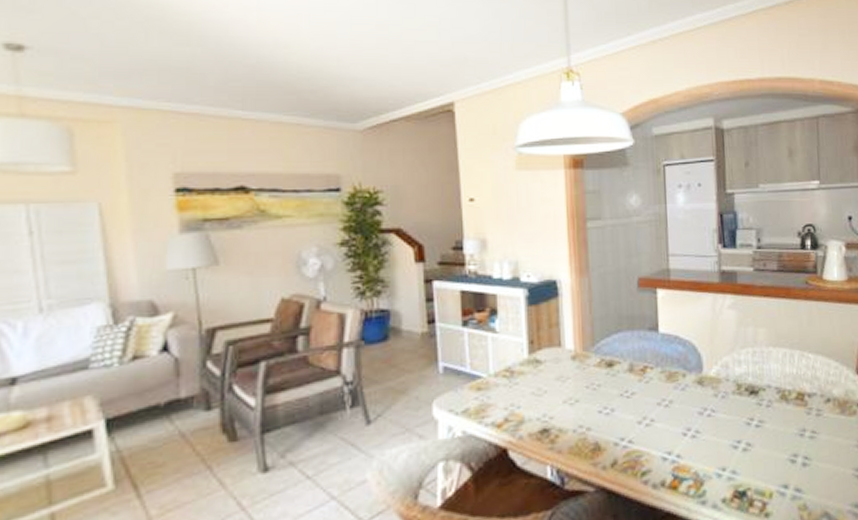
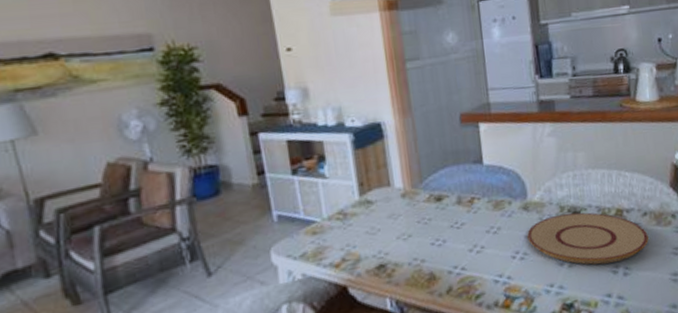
plate: none [700,392,831,451] -> present [527,212,649,265]

